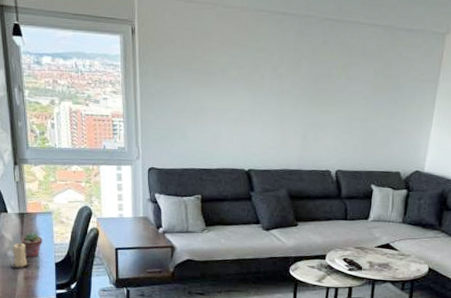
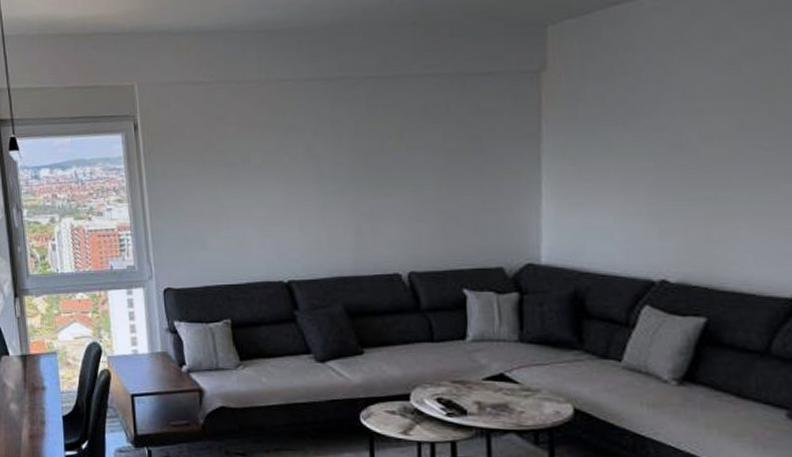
candle: present [12,243,30,270] -> none [15,392,35,426]
potted succulent: present [21,232,42,258] -> none [24,378,47,410]

